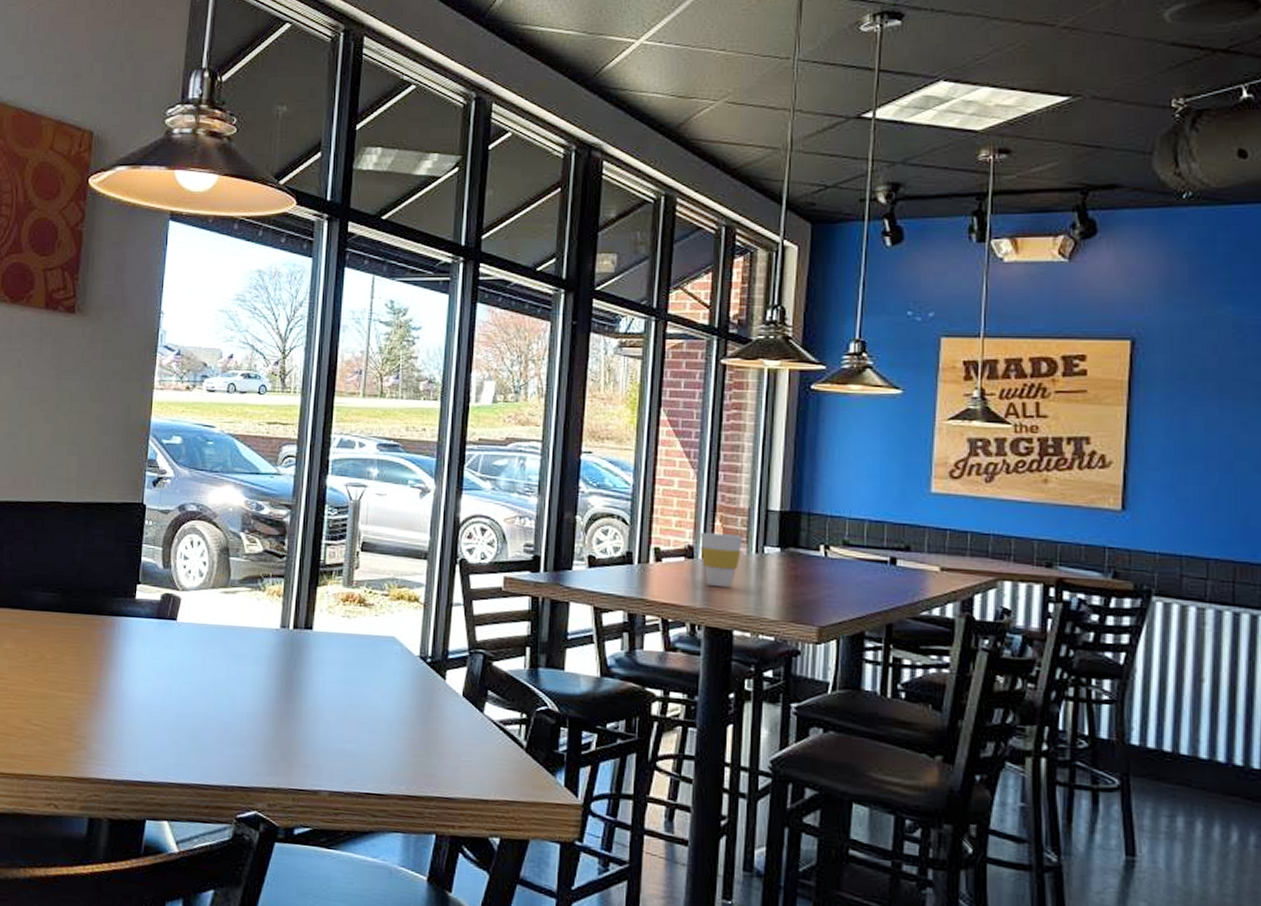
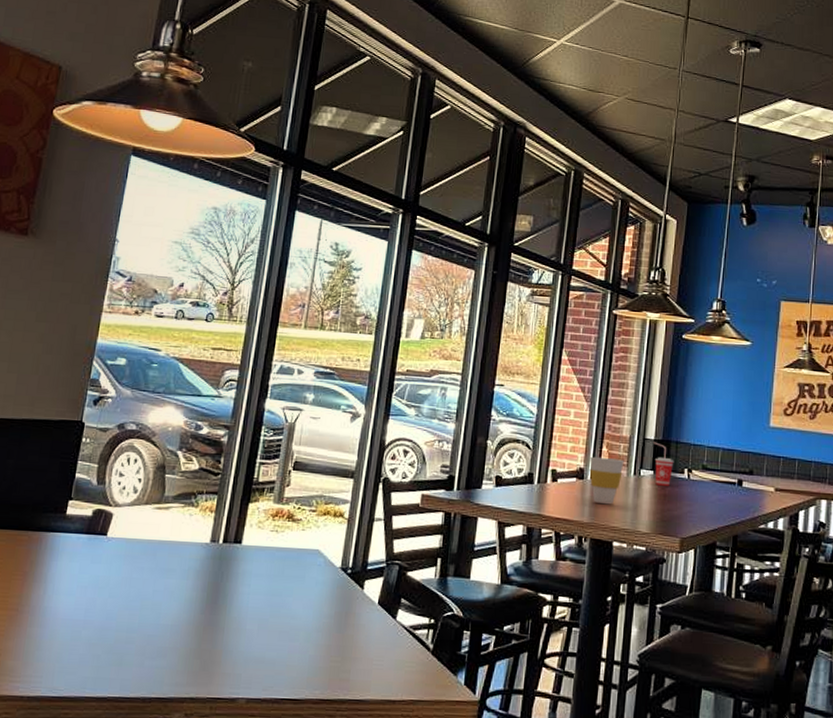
beverage cup: none [777,513,807,567] -> present [652,442,674,487]

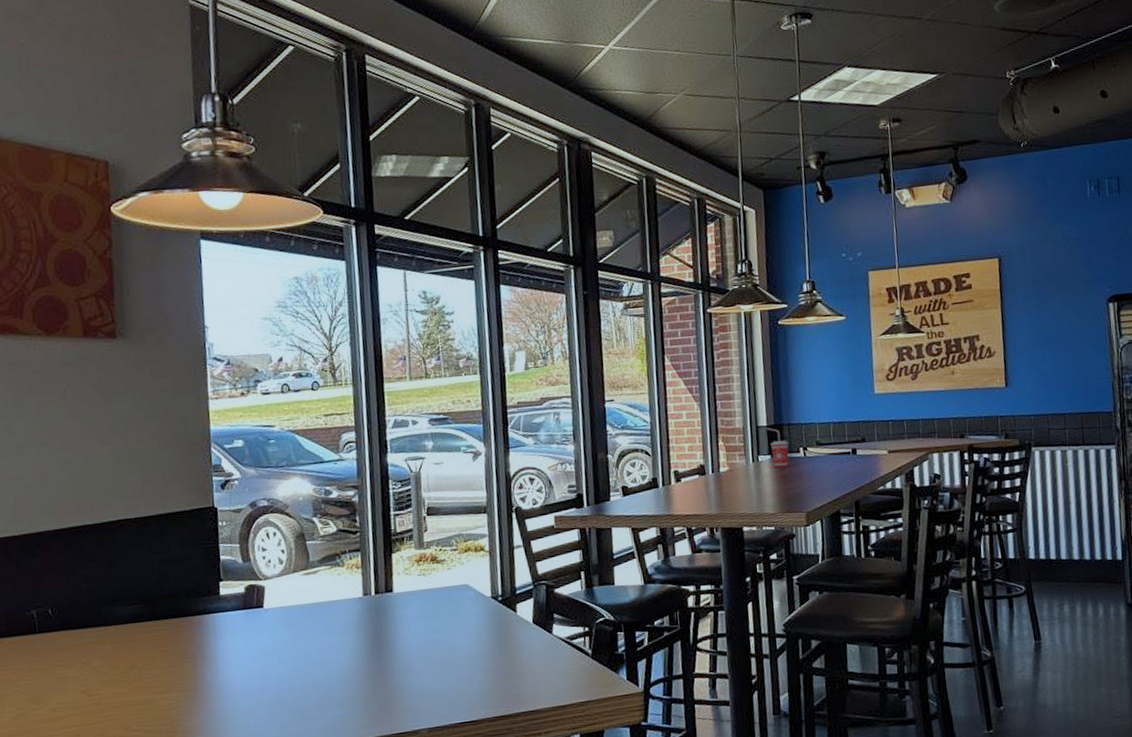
cup: present [589,456,625,505] -> none [708,450,742,495]

